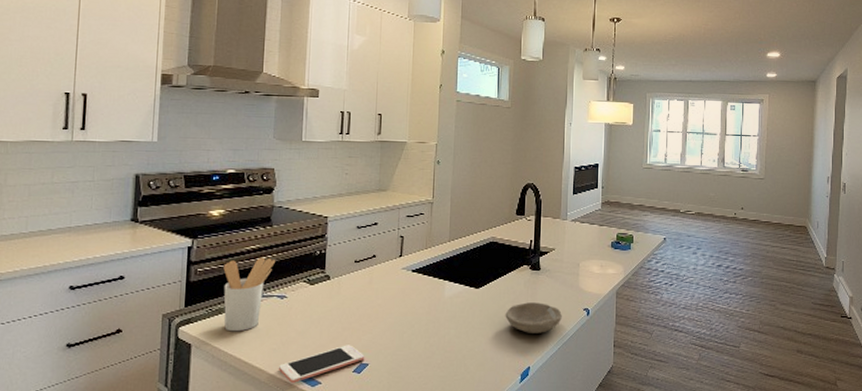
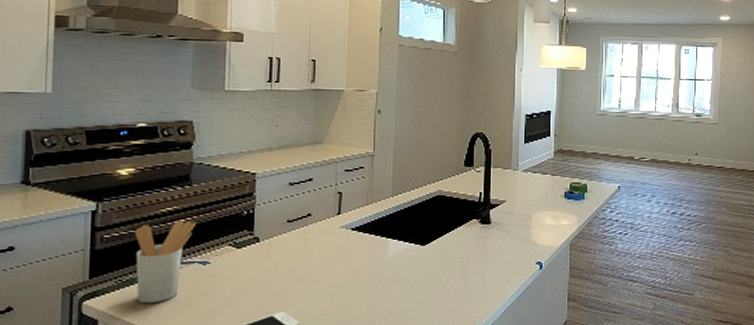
bowl: present [505,302,562,333] -> none [453,258,514,290]

